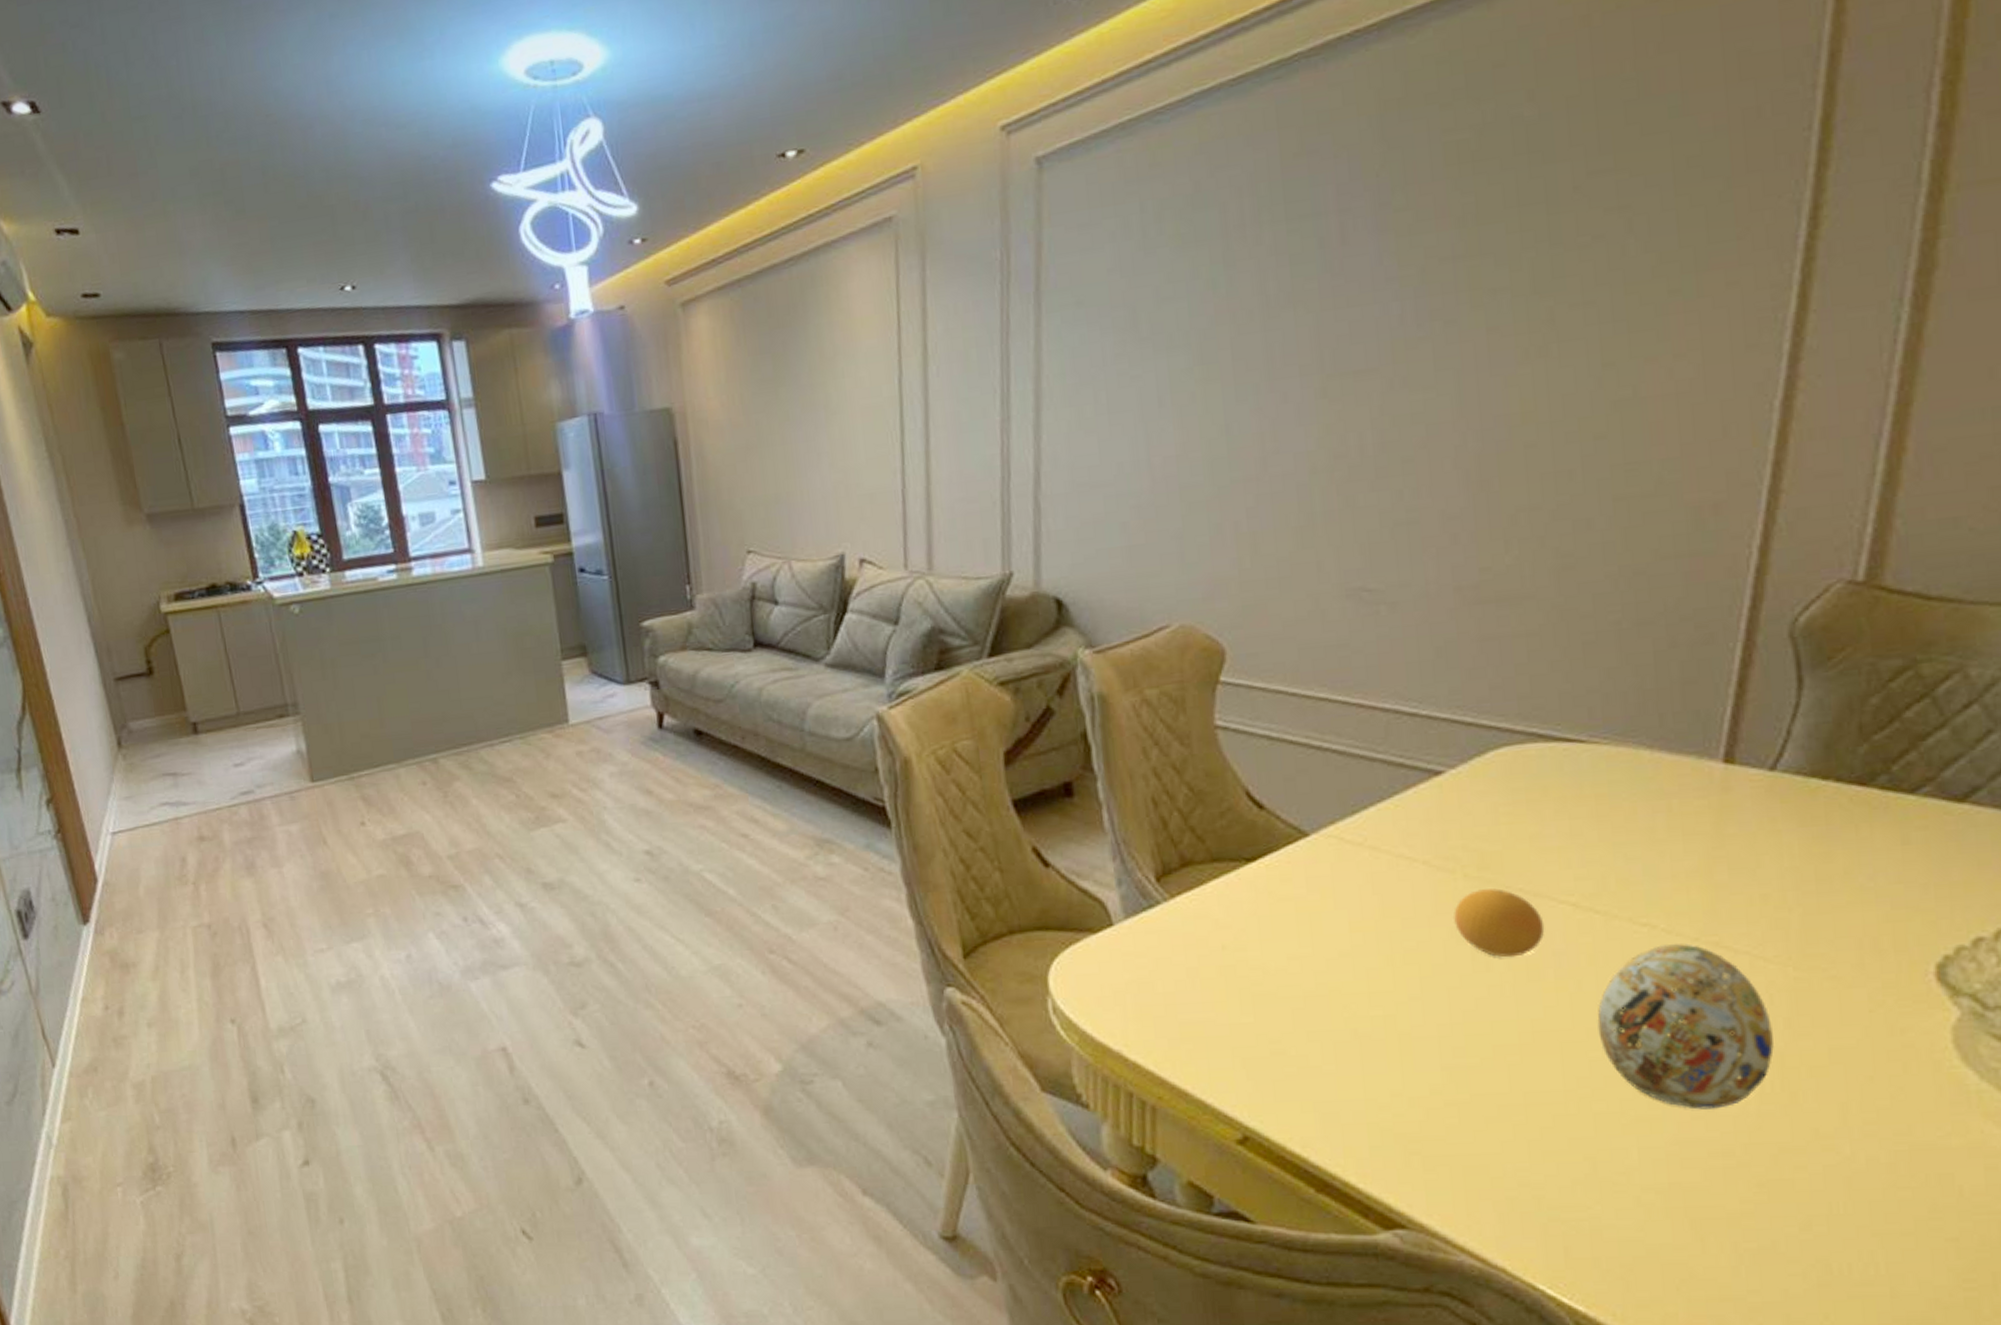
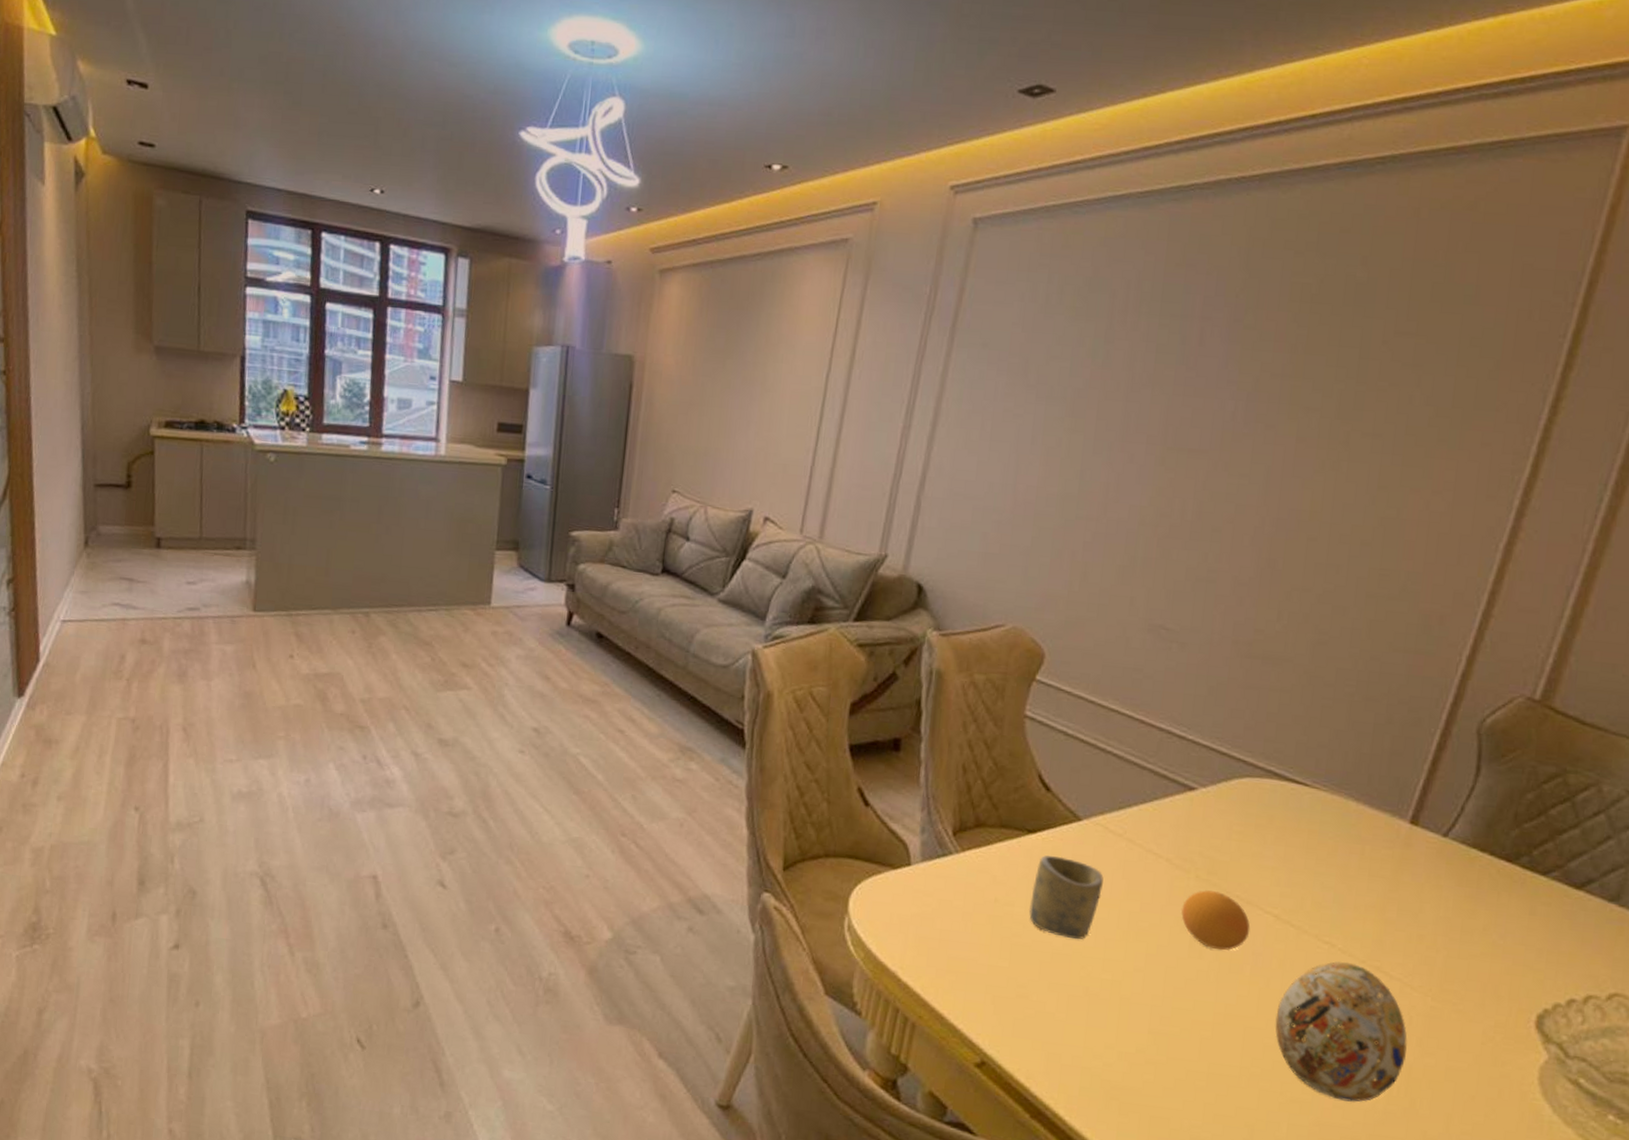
cup: none [1264,882,1352,976] -> present [1029,855,1104,940]

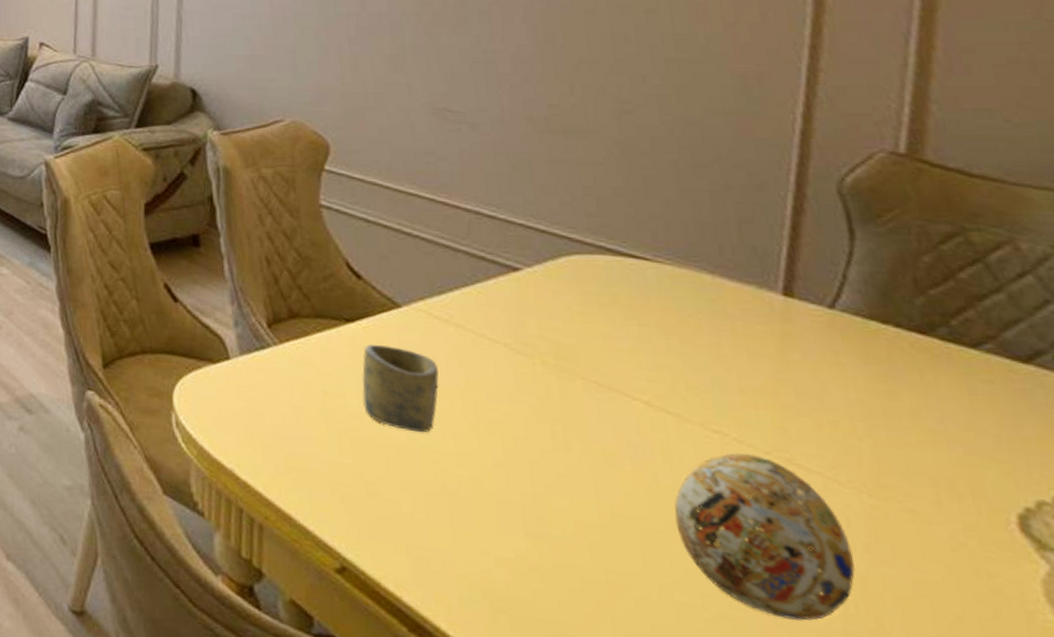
fruit: present [1180,890,1251,951] -> none [532,376,620,443]

